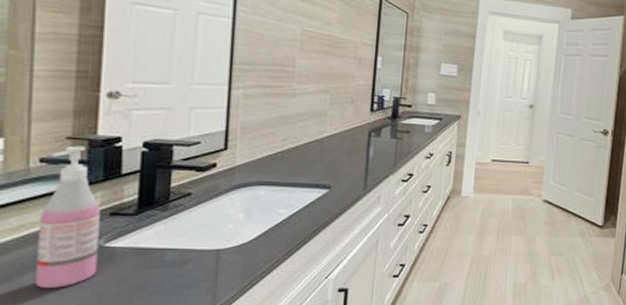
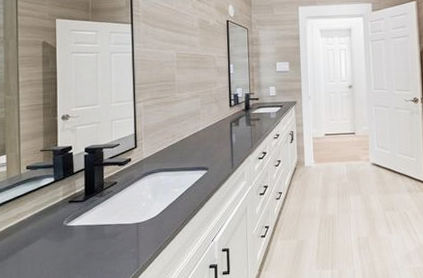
soap dispenser: present [36,145,101,289] -> none [28,155,64,259]

